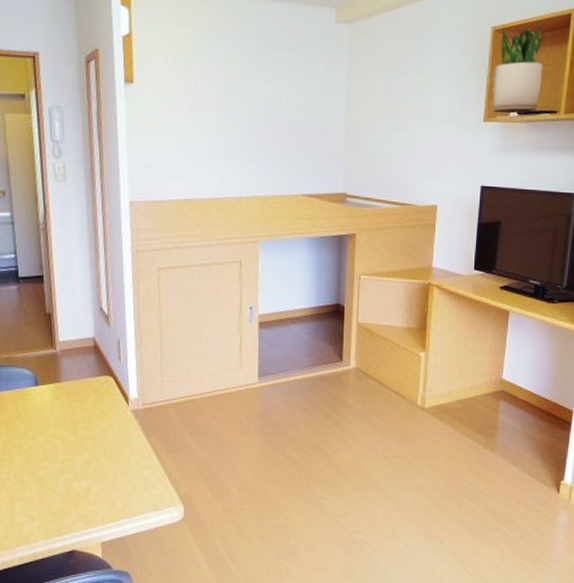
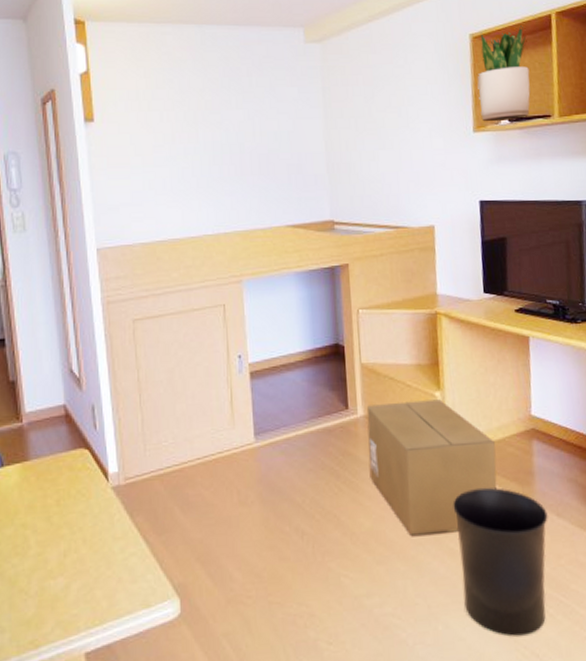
box: none [355,358,467,472] -> present [366,399,497,537]
waste bin: none [424,436,505,558] -> present [453,487,548,636]

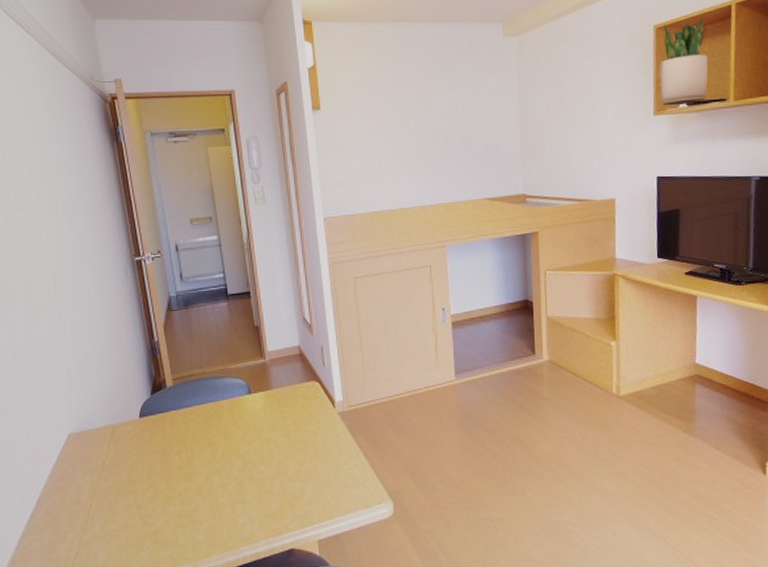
box: present [366,399,497,537] -> none [551,348,663,461]
waste bin: present [453,487,548,636] -> none [623,422,706,544]

